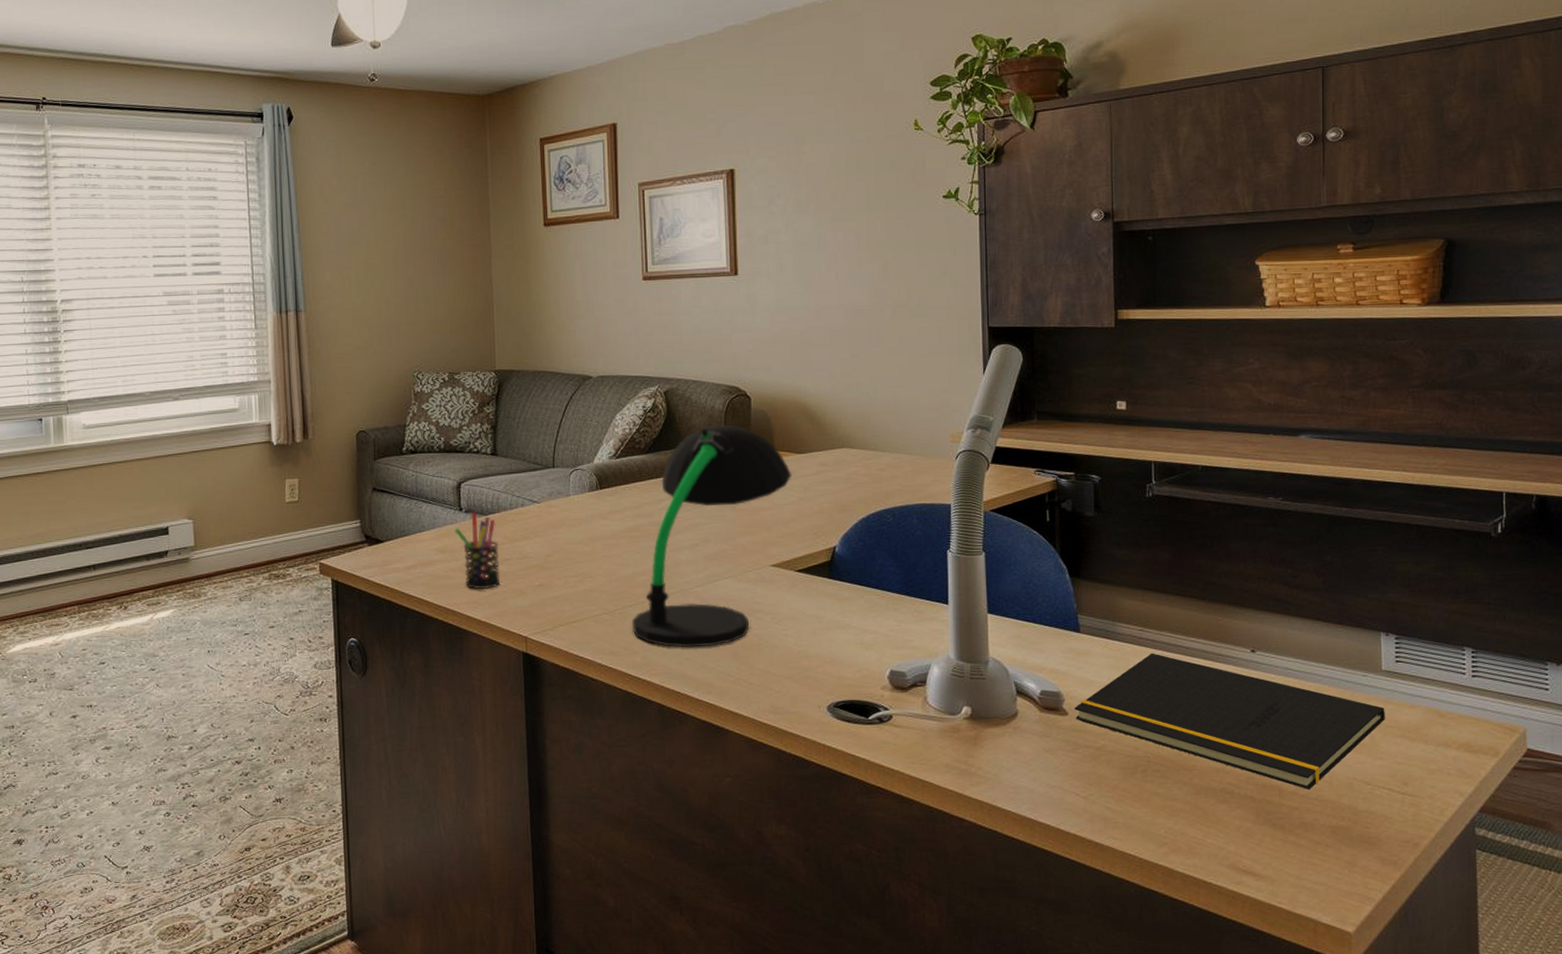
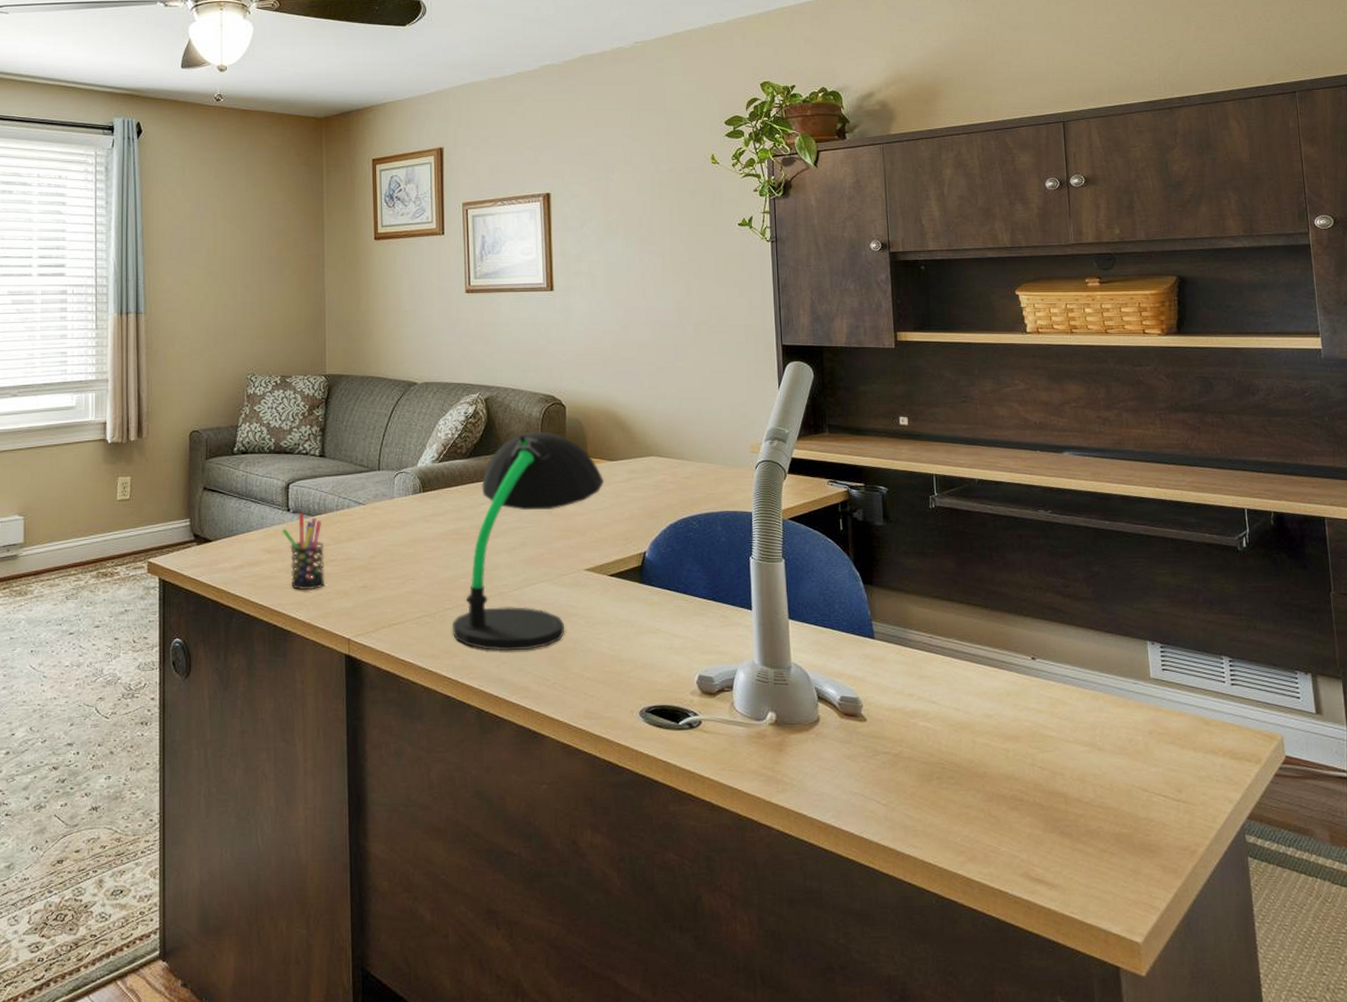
notepad: present [1074,653,1385,790] -> none [872,659,1157,797]

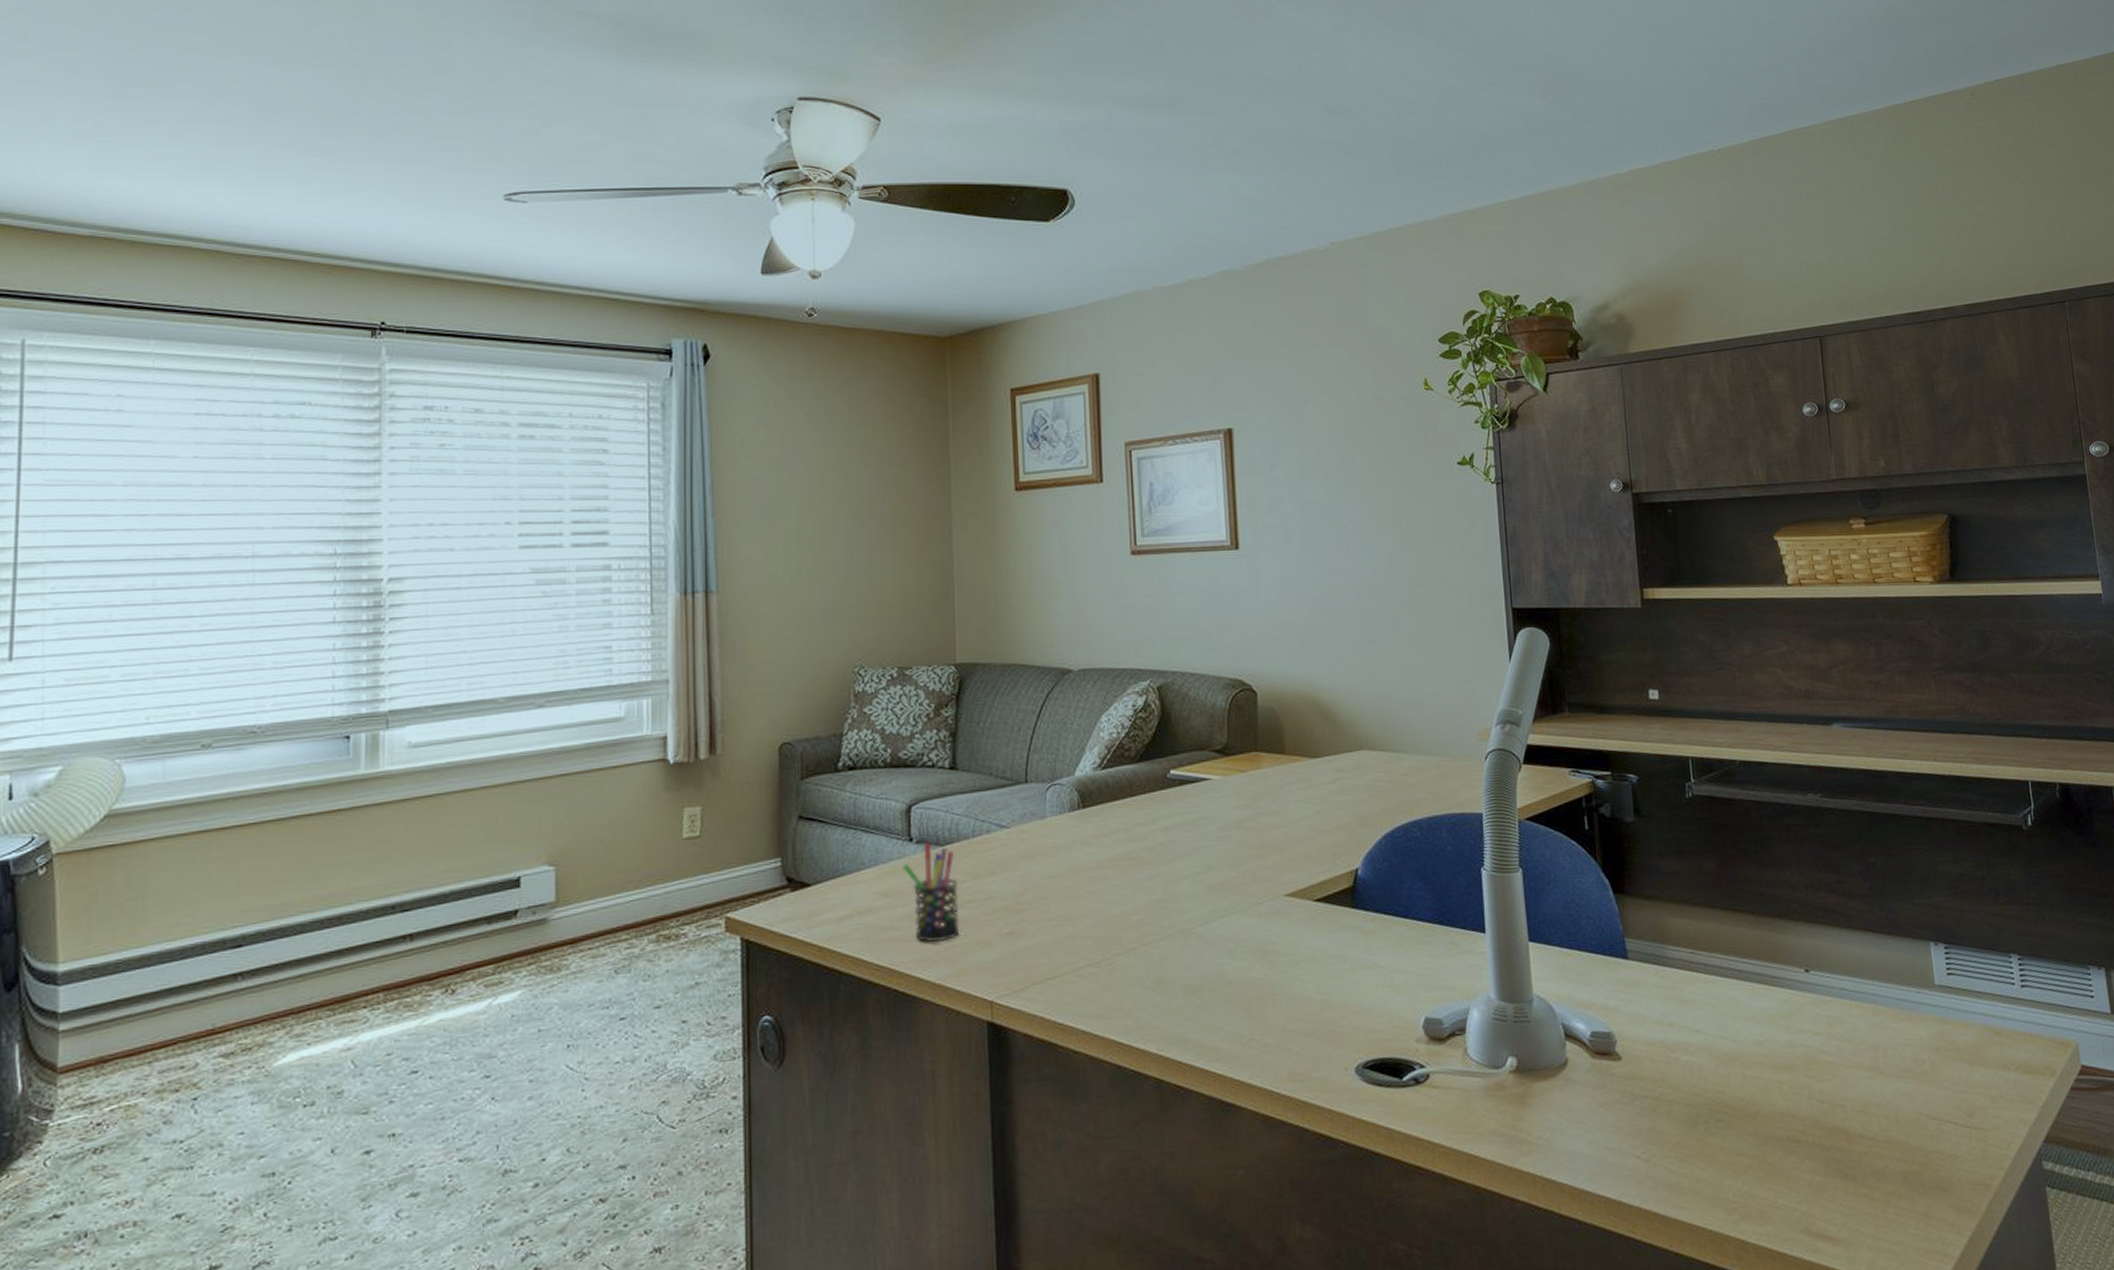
desk lamp: present [452,431,605,651] -> none [1122,725,1306,1004]

